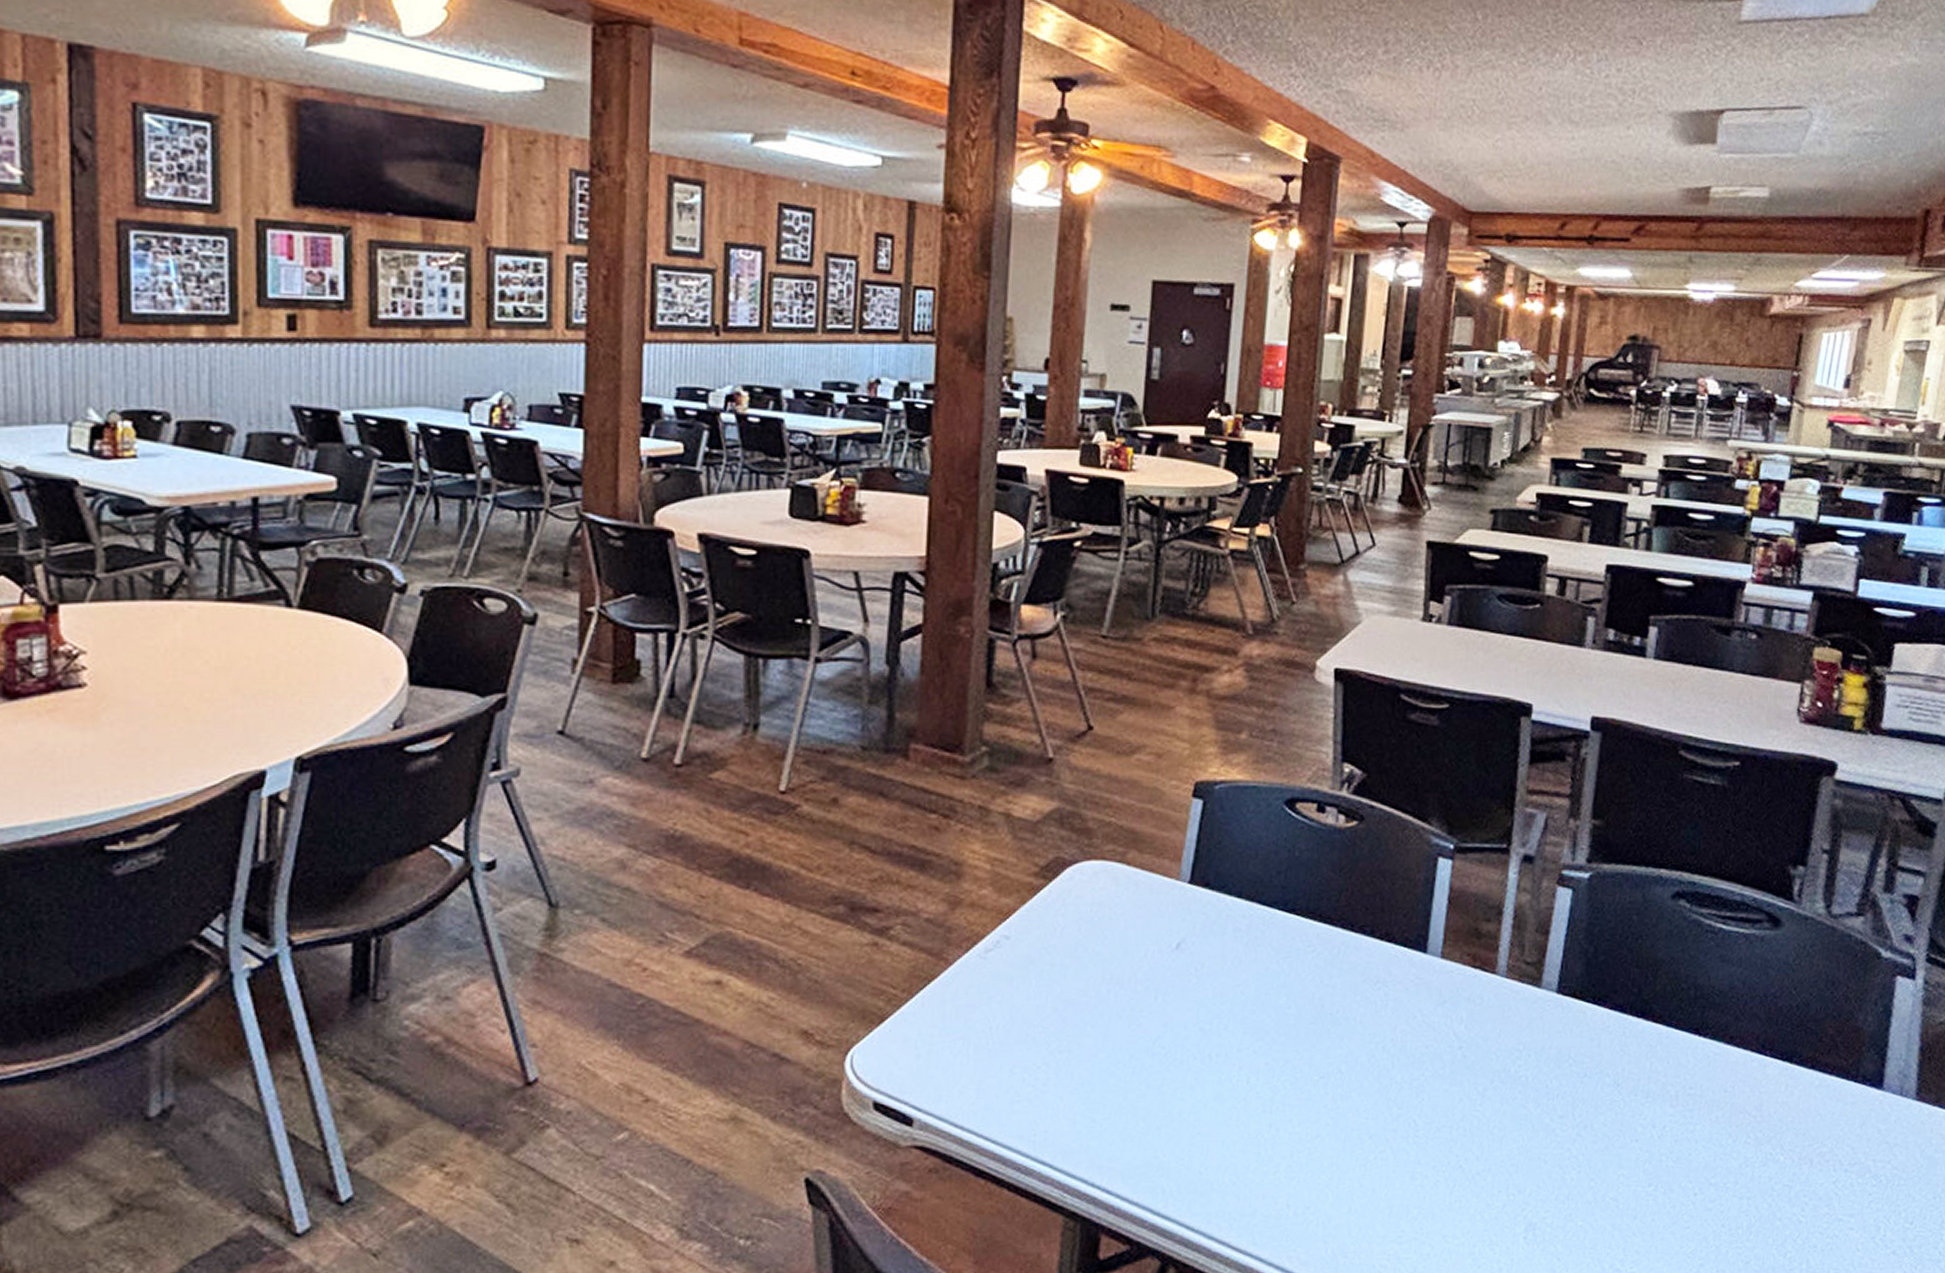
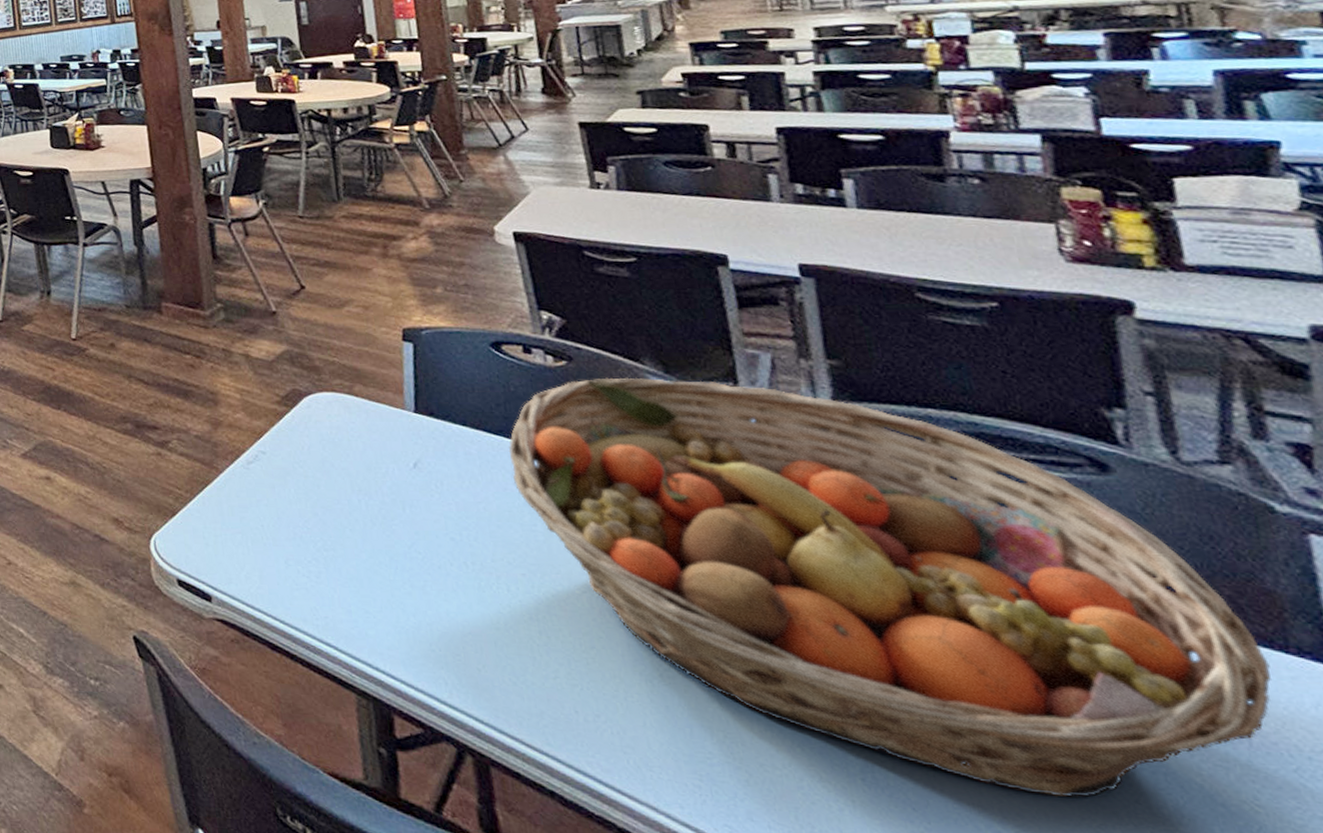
fruit basket: none [1278,839,1842,1231] -> present [508,377,1273,798]

